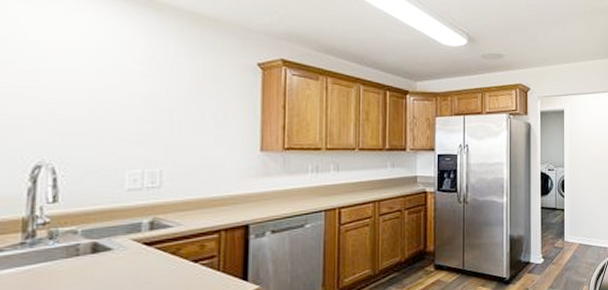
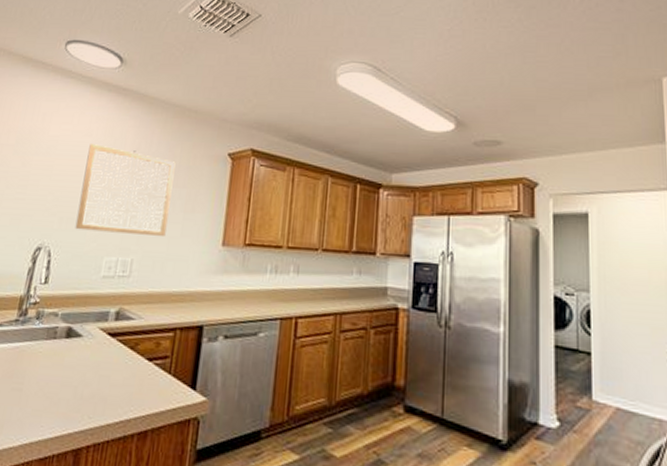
wall art: none [83,52,199,145] -> present [75,144,176,236]

